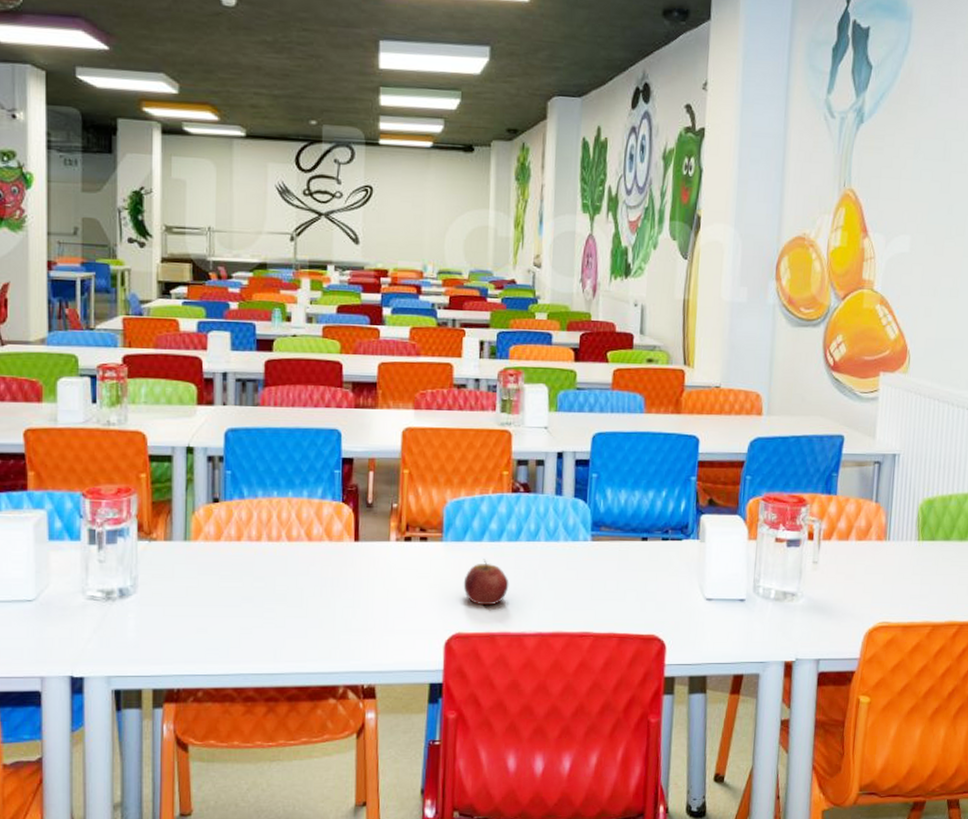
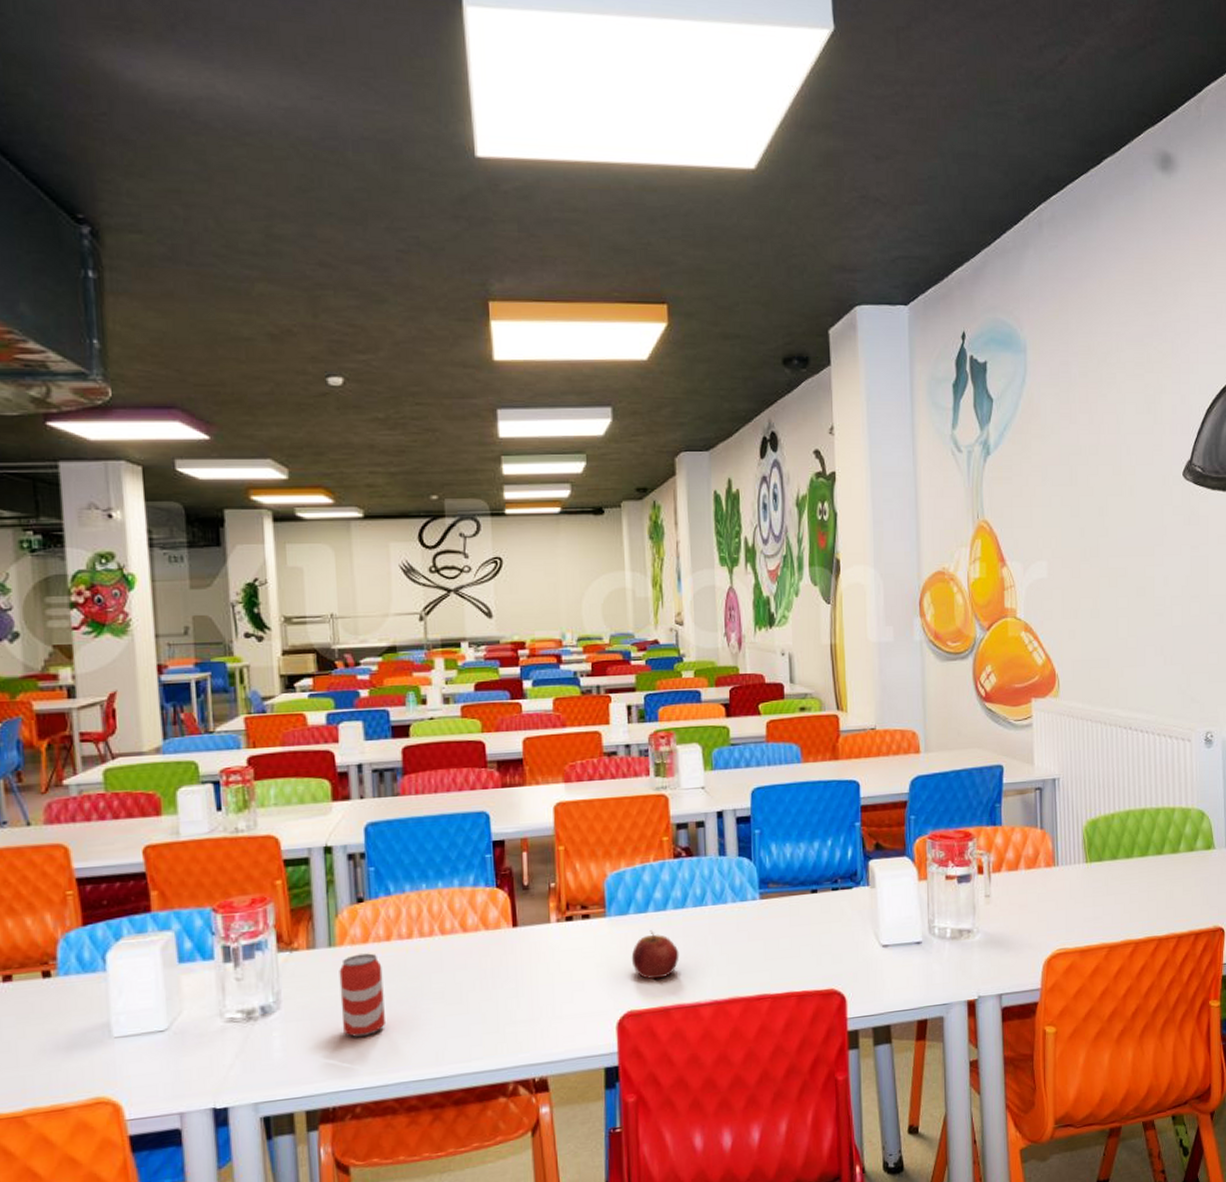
beverage can: none [191,550,231,627] -> present [339,953,385,1037]

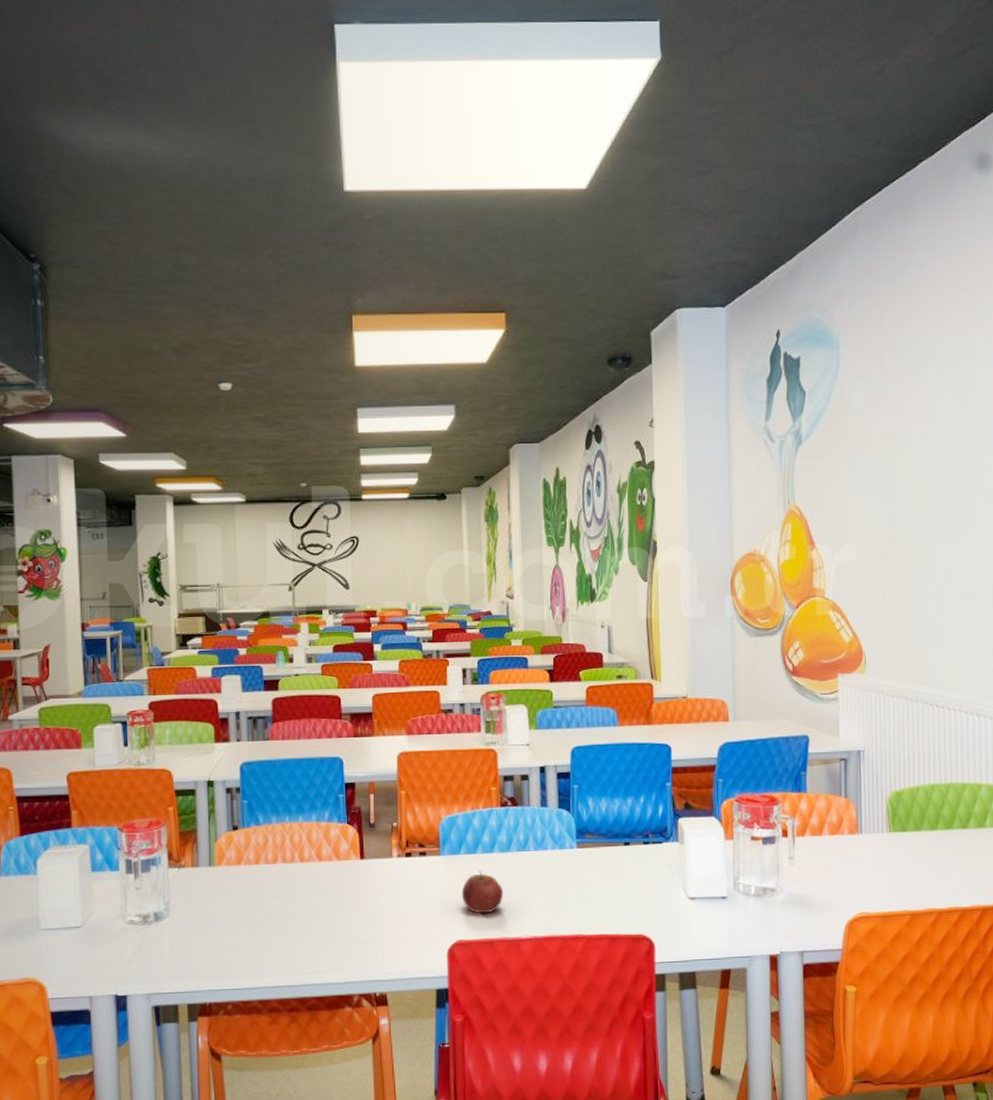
beverage can: present [339,953,385,1037] -> none [217,874,253,944]

